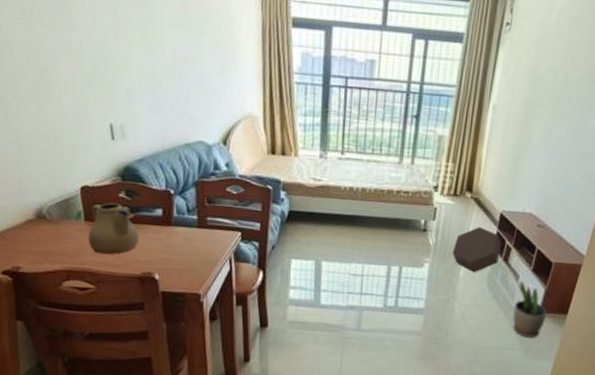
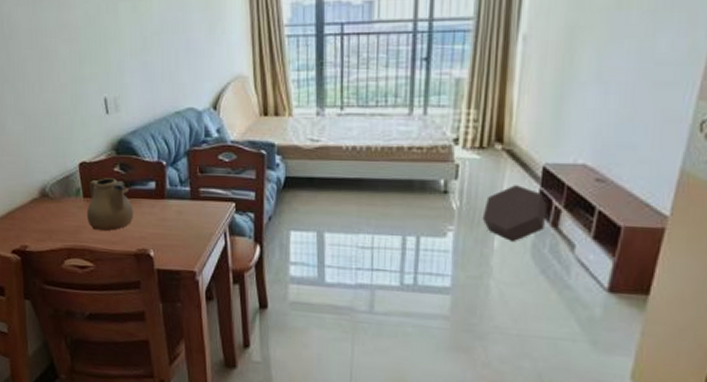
potted plant: present [512,281,548,338] -> none [570,251,620,326]

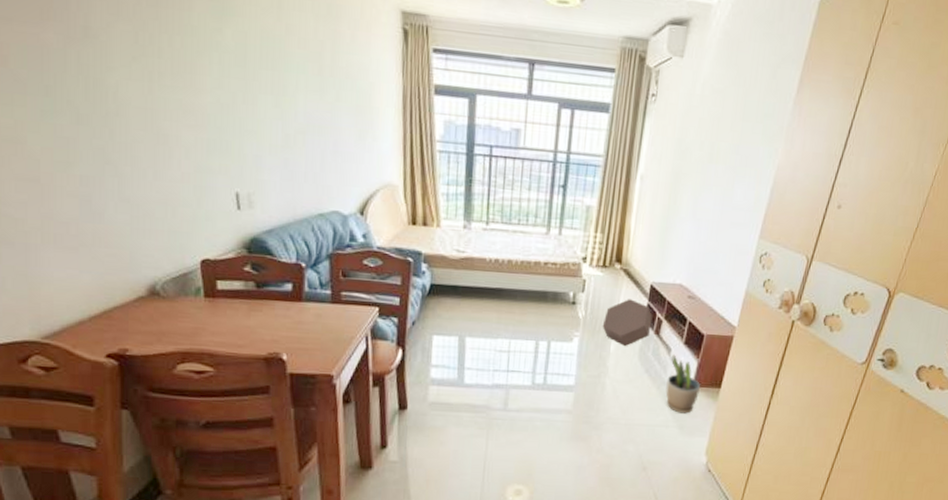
teapot: present [86,178,134,231] -> none [207,277,266,334]
potted plant: none [570,251,620,326] -> present [665,354,701,414]

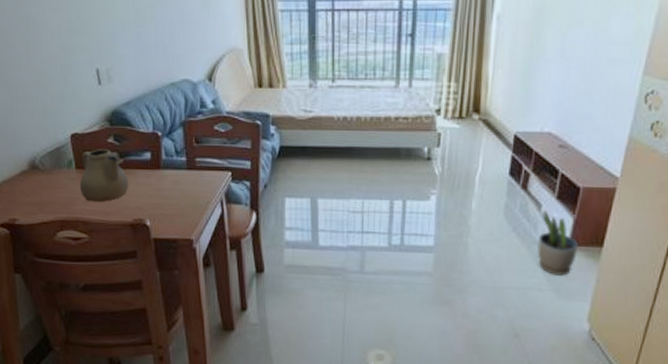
teapot: none [207,277,266,334] -> present [79,149,129,203]
pouf: present [602,299,653,347] -> none [461,152,518,204]

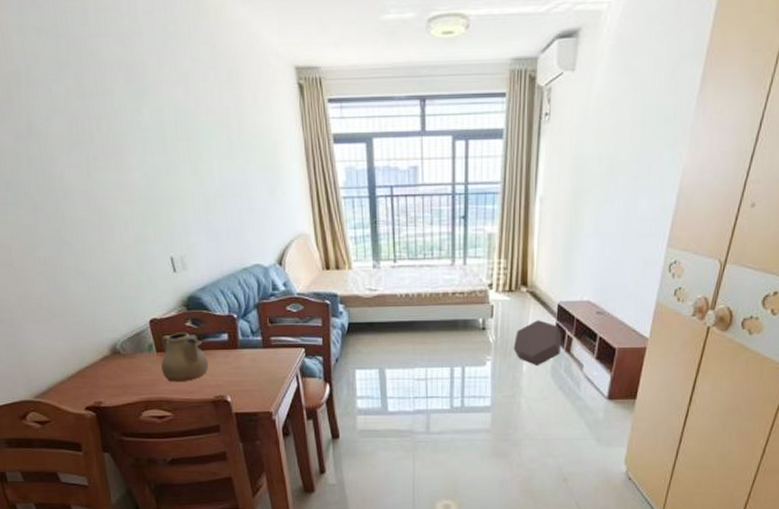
pouf: none [461,152,518,204] -> present [513,320,562,367]
potted plant: present [537,210,579,276] -> none [580,370,616,426]

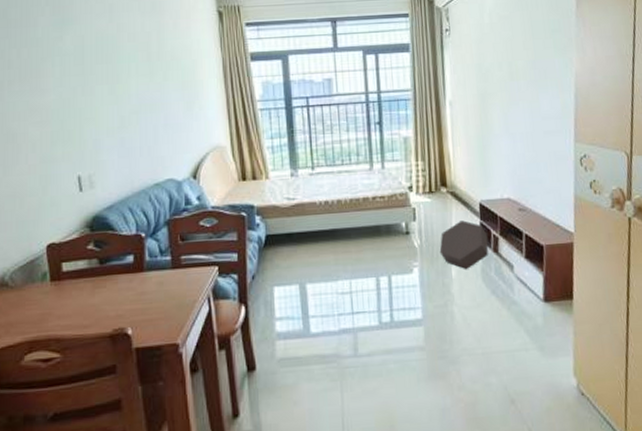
teapot: present [161,333,209,383] -> none [53,257,109,316]

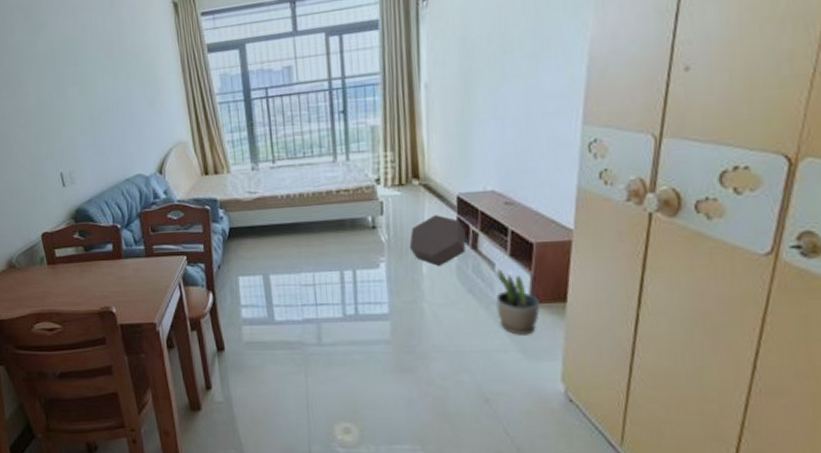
potted plant: none [515,270,553,333] -> present [496,269,541,335]

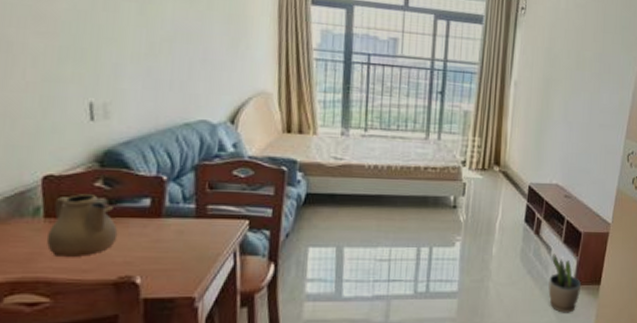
teapot: none [51,244,95,294] -> present [46,194,118,258]
pouf: present [409,215,466,267] -> none [483,201,532,249]

